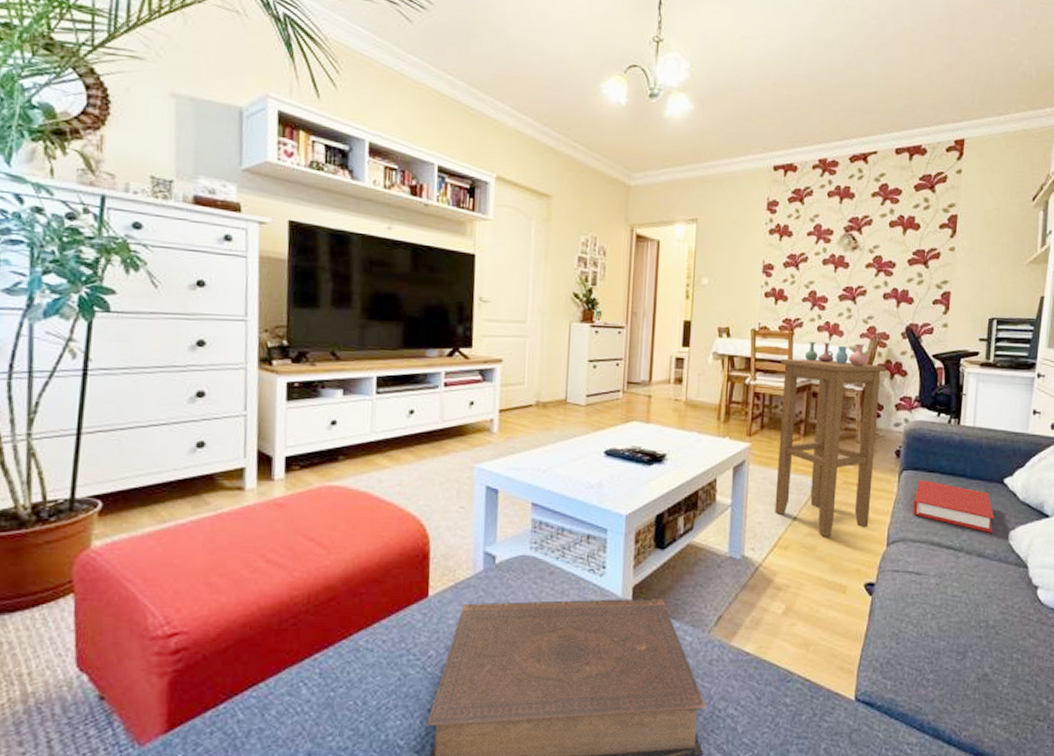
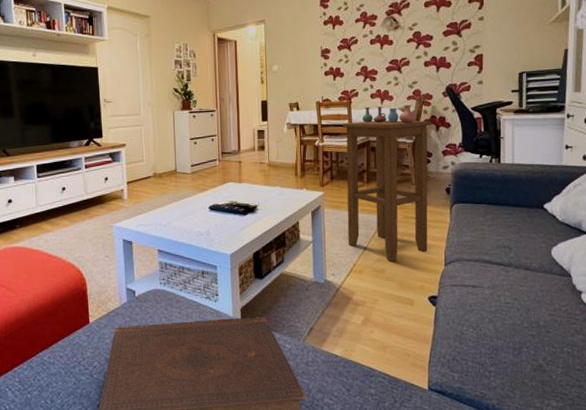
book: present [913,479,995,533] -> none [465,210,538,250]

